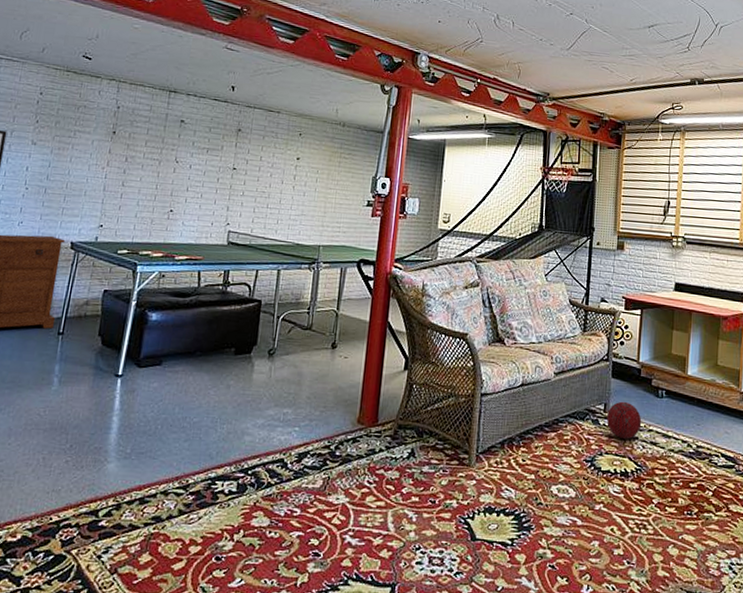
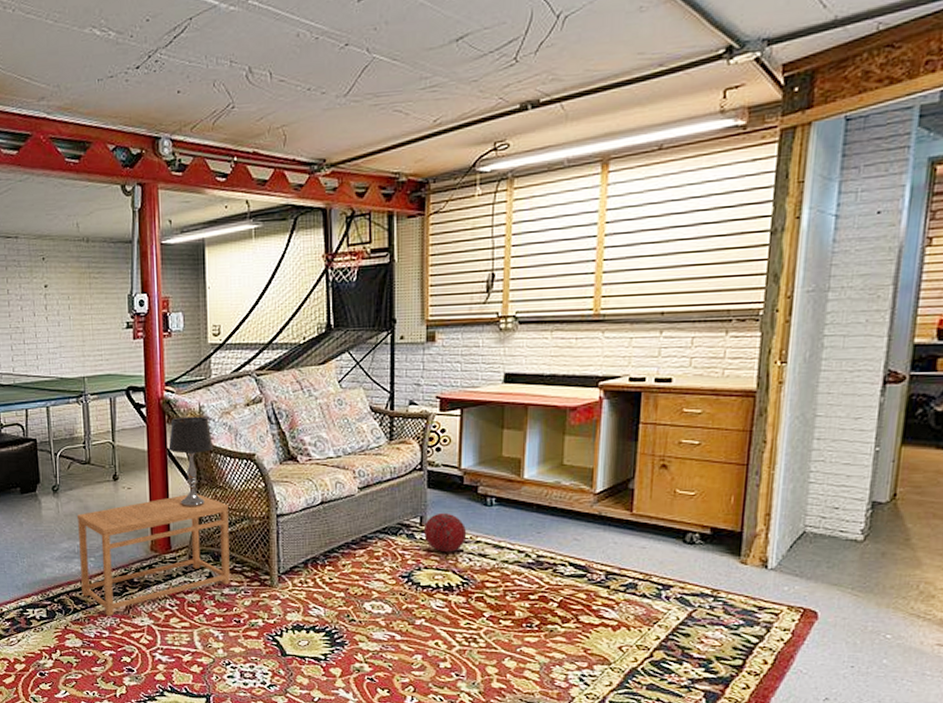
side table: none [279,367,438,492] -> present [76,494,230,616]
table lamp: none [389,292,432,382] -> present [168,416,214,507]

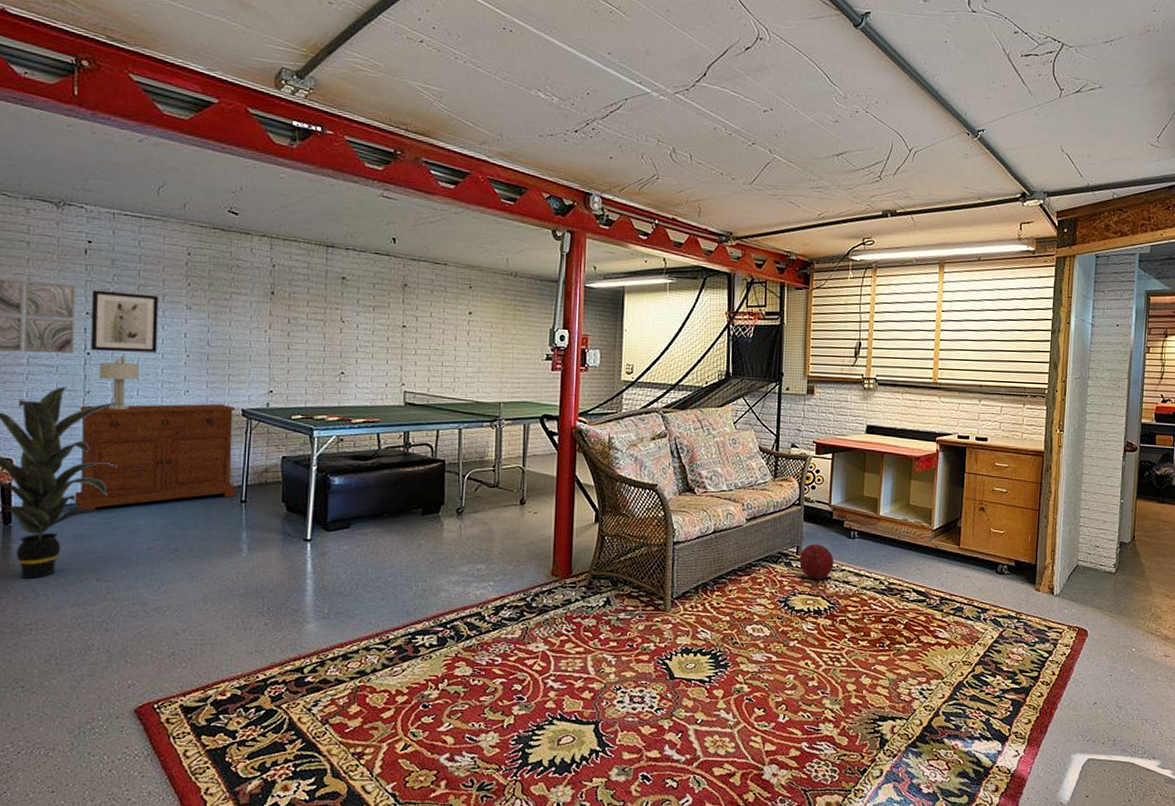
side table: present [76,494,230,616] -> none [477,520,629,642]
table lamp: present [168,416,214,507] -> none [577,446,620,534]

